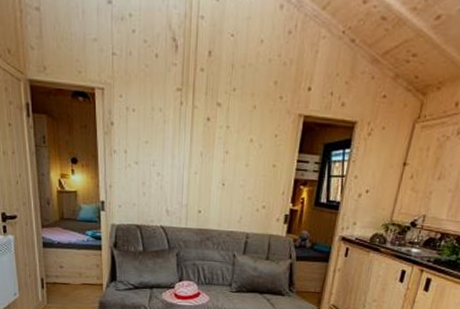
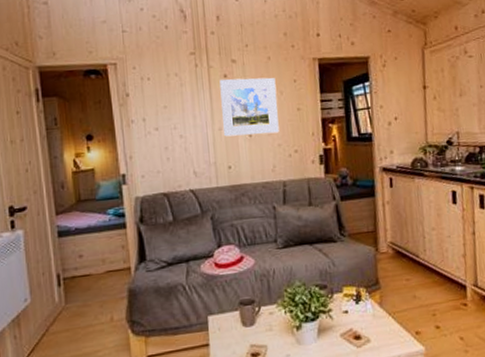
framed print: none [198,122,257,186] -> present [219,77,279,137]

